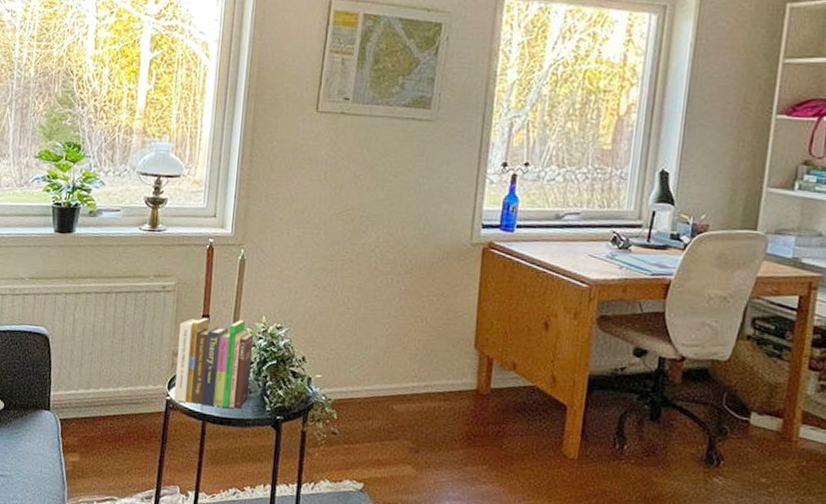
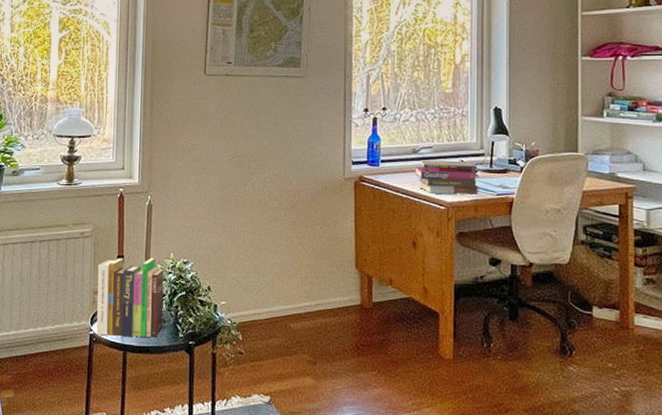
books: none [556,228,631,272] -> present [415,160,478,195]

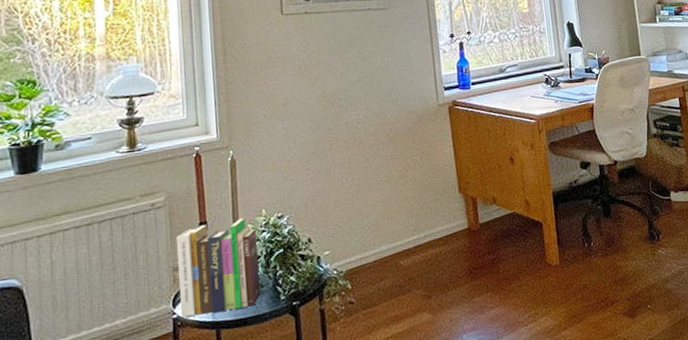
books: present [415,160,478,195] -> none [504,74,563,110]

